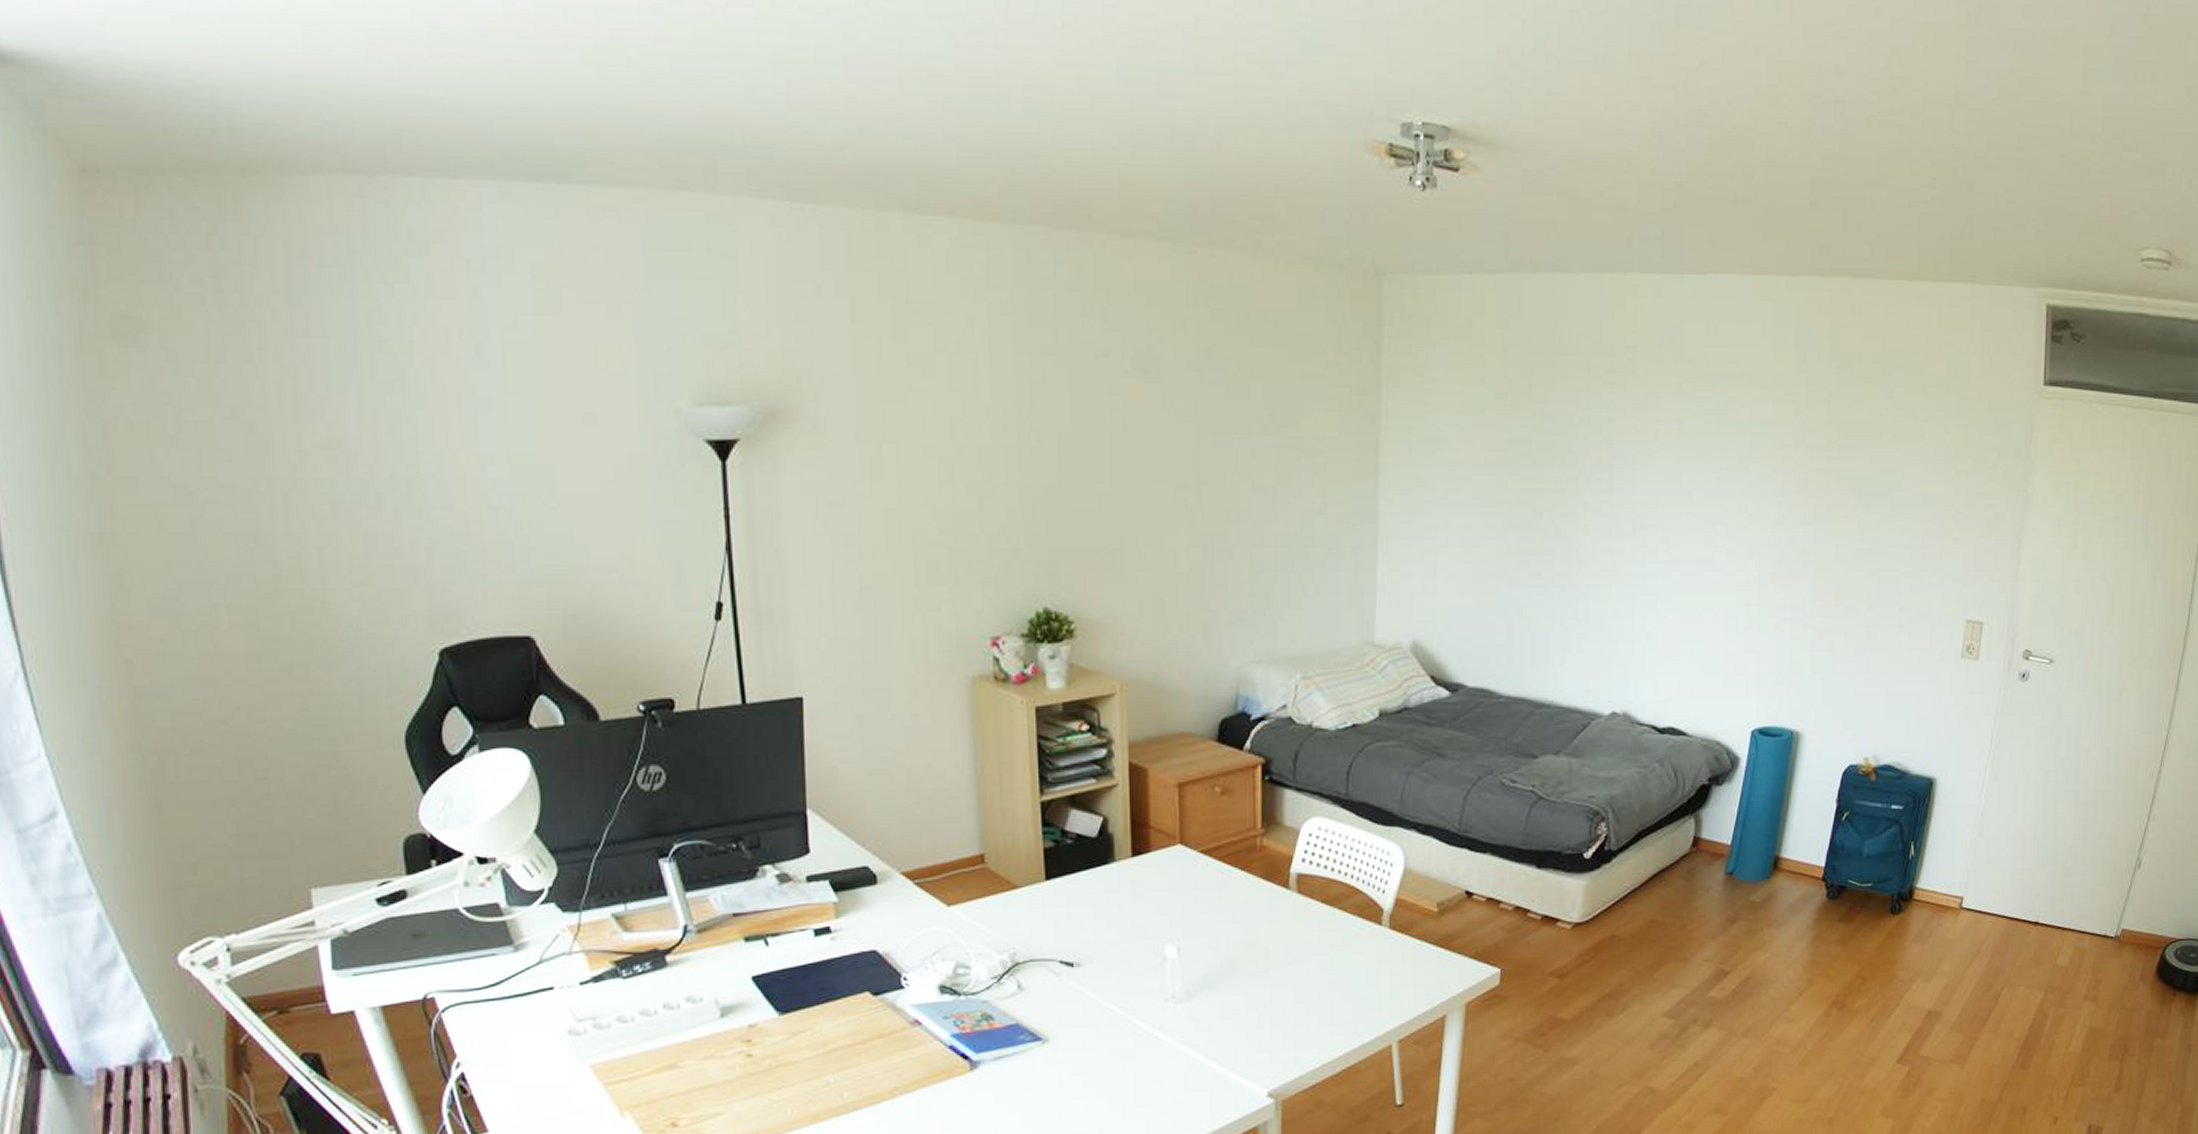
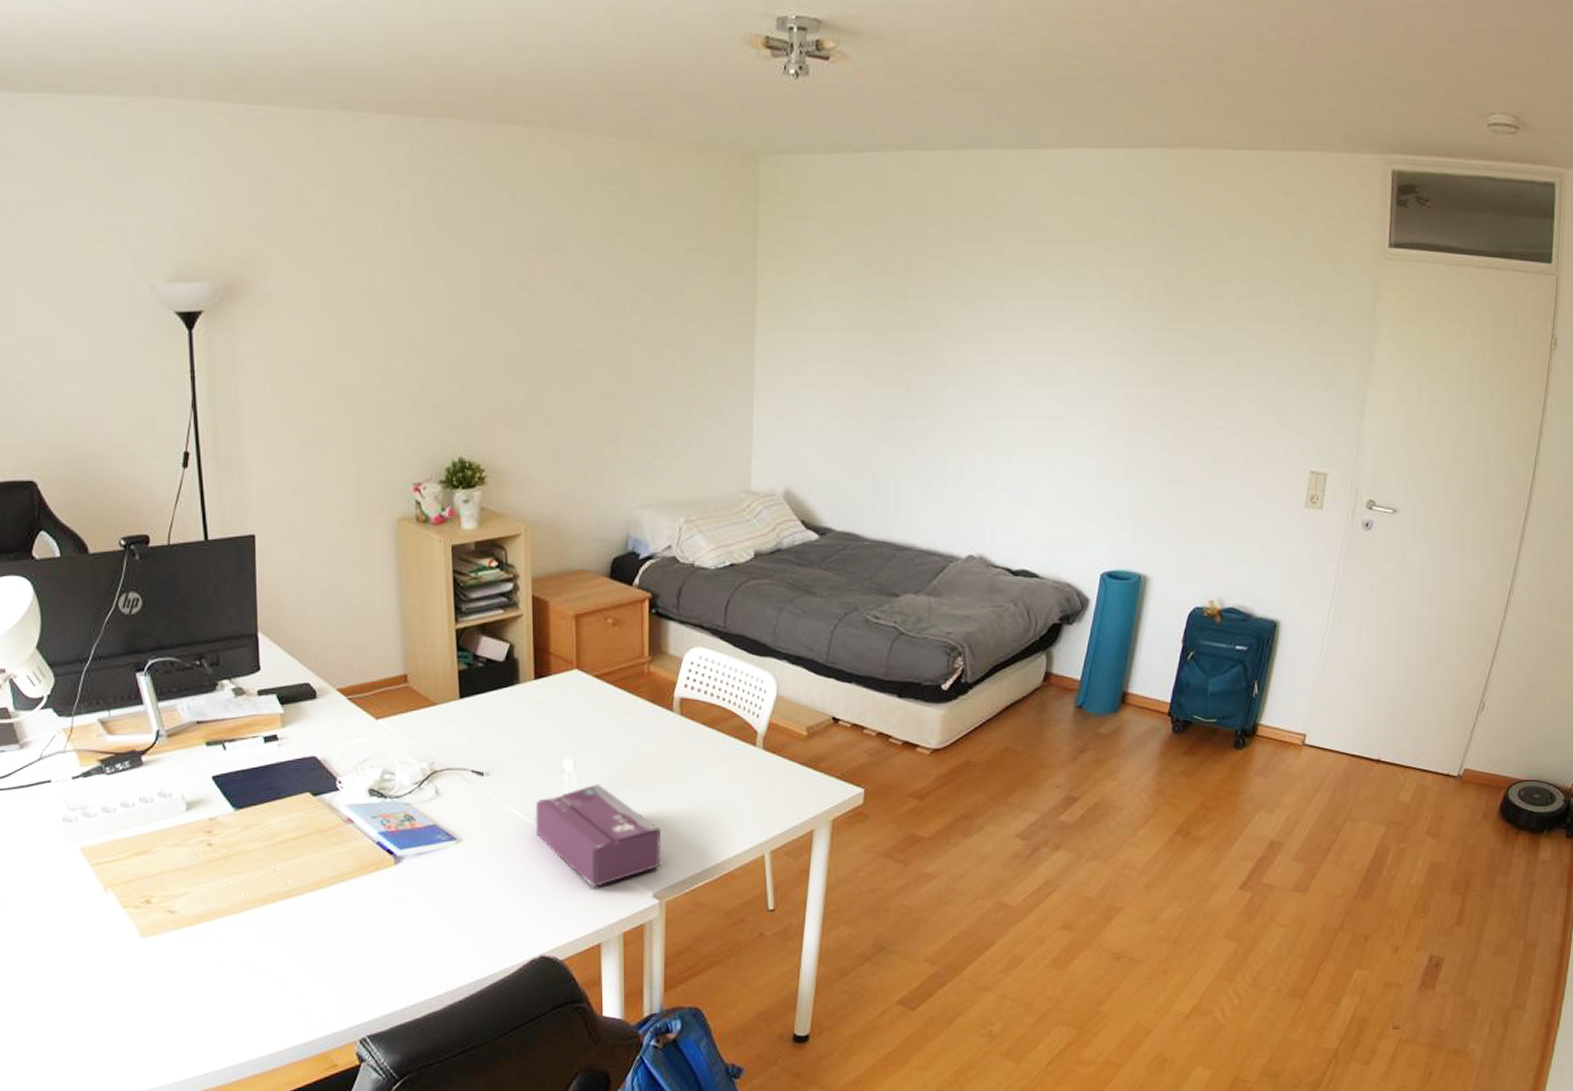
tissue box: none [1133,972,1277,1087] -> present [535,784,662,887]

